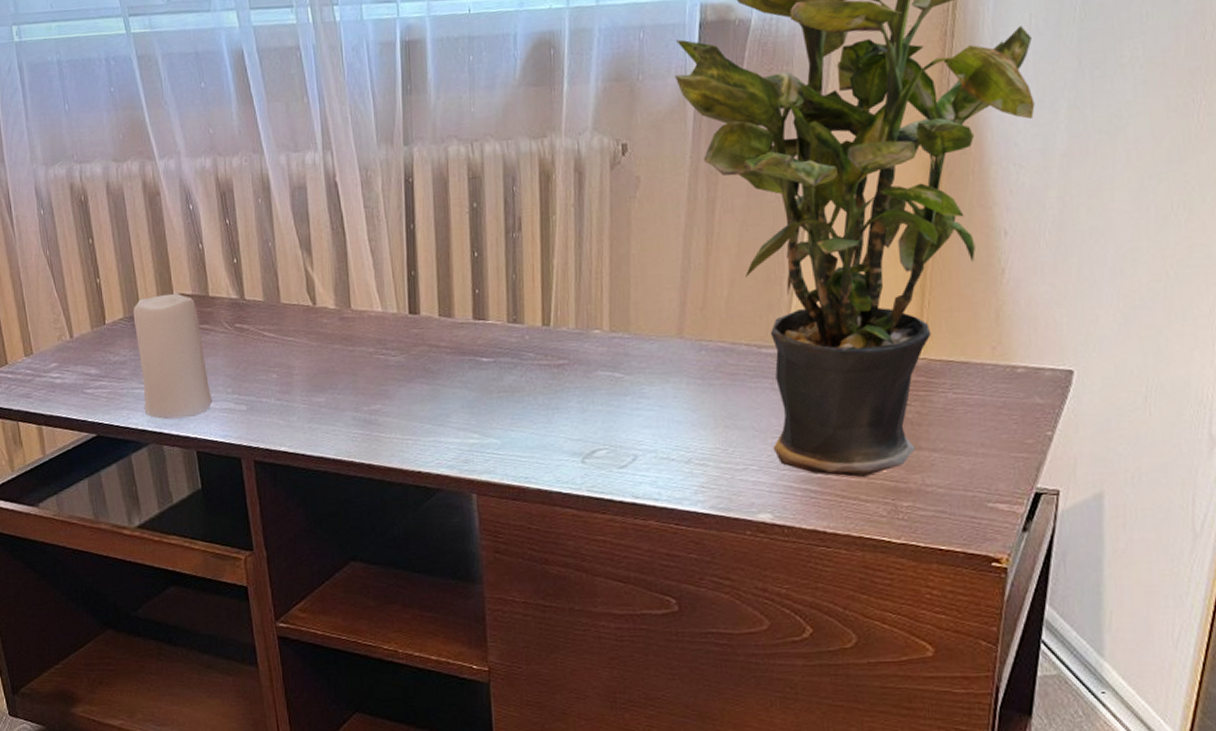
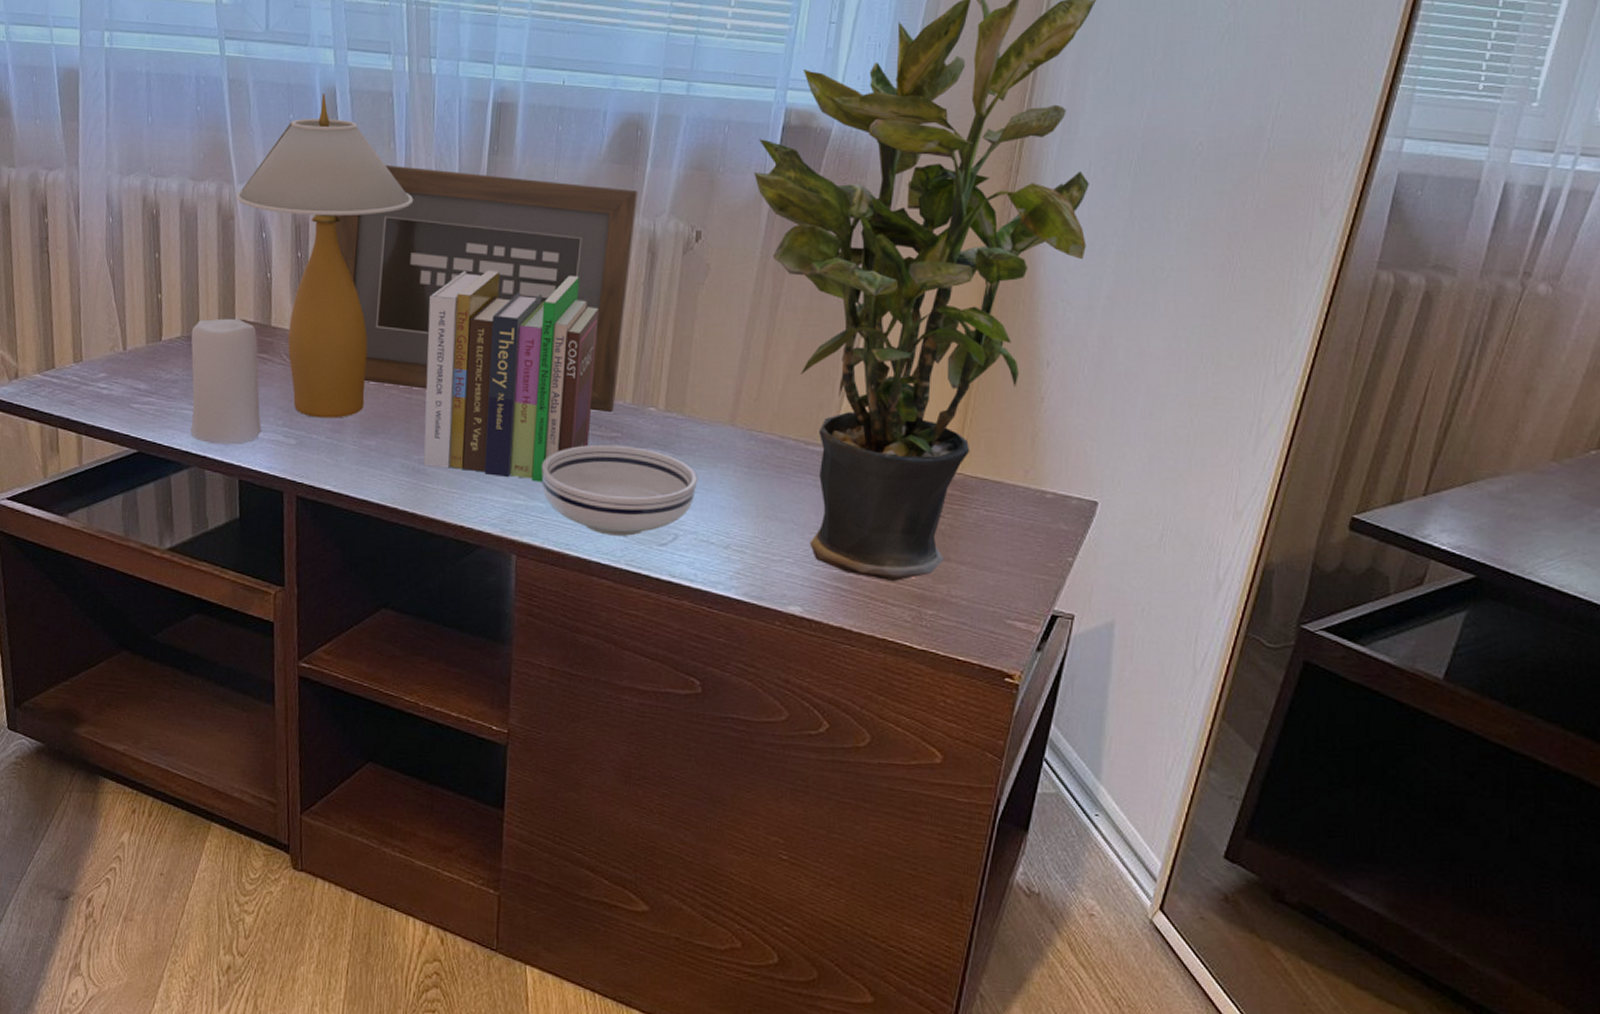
table lamp: none [158,56,334,382] -> present [235,92,414,418]
picture frame: none [258,110,559,341] -> present [335,164,638,413]
books: none [361,206,537,419] -> present [423,270,600,482]
bowl: none [492,371,652,464] -> present [541,444,698,536]

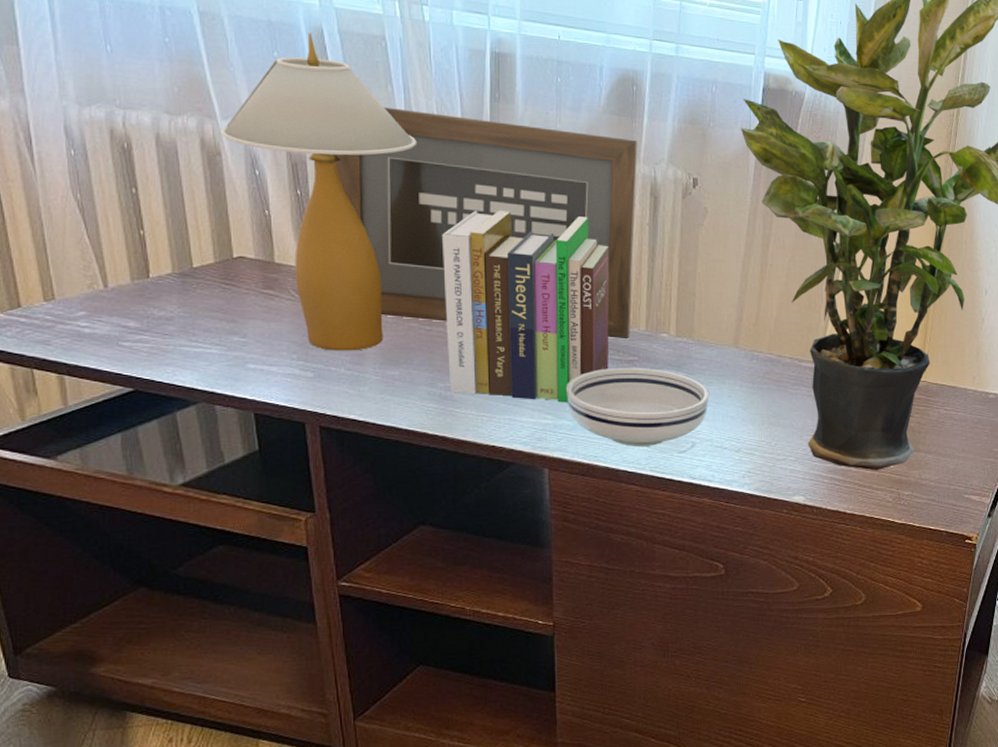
candle: present [190,318,262,445] -> none [183,255,275,380]

